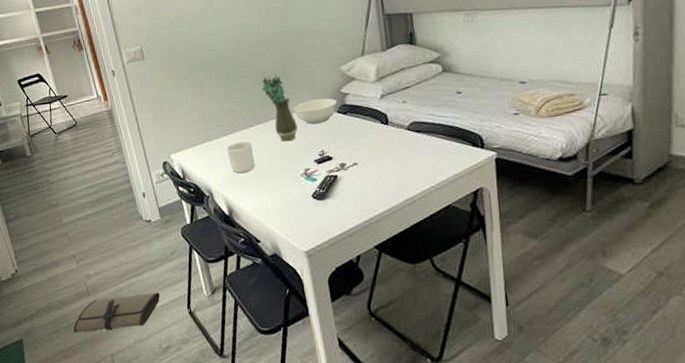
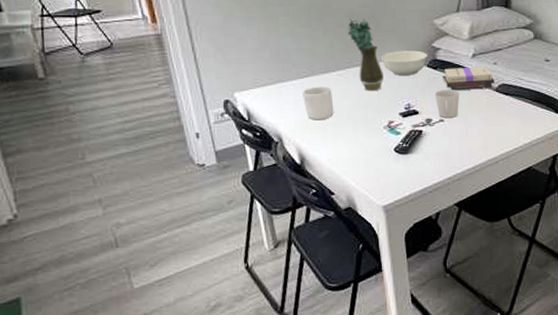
tool roll: present [73,292,160,333] -> none [94,245,211,290]
cup: none [346,132,372,161] -> present [434,90,460,118]
books: none [352,106,406,134] -> present [441,67,495,91]

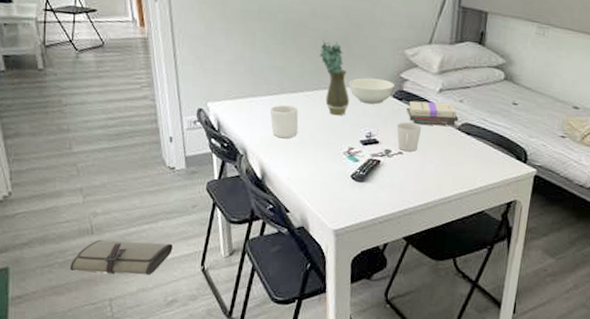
tool roll: none [94,245,211,290] -> present [70,239,173,275]

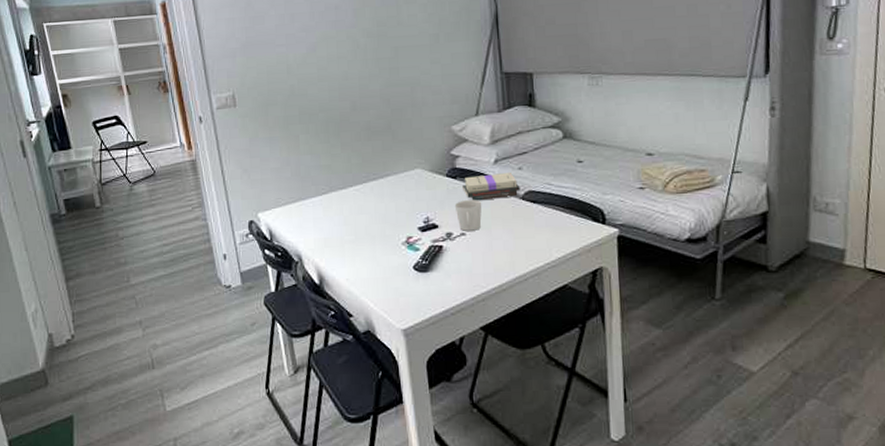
tool roll: present [70,239,173,275] -> none [133,368,235,411]
mug: present [270,104,299,139] -> none [321,202,352,238]
vase: present [319,40,349,116] -> none [364,130,401,206]
bowl: present [349,77,395,105] -> none [398,160,447,188]

